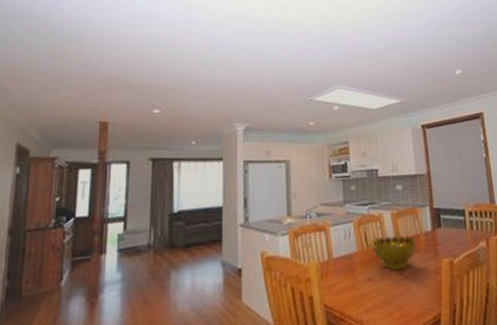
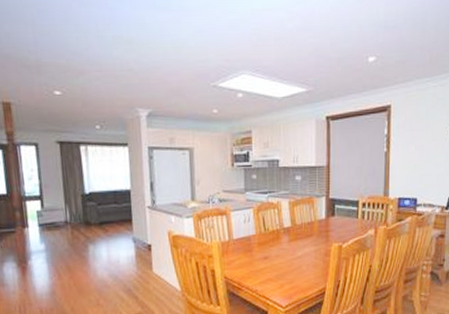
decorative bowl: present [371,235,416,270] -> none [269,221,309,251]

